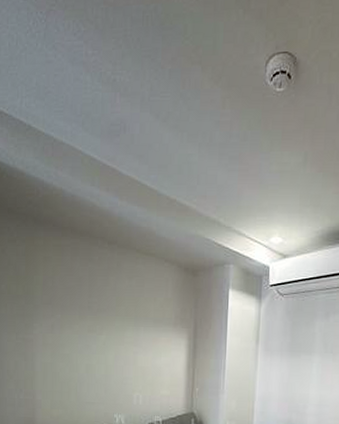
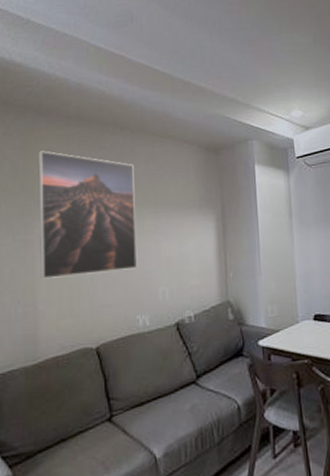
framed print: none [37,259,119,375] -> present [38,150,138,279]

